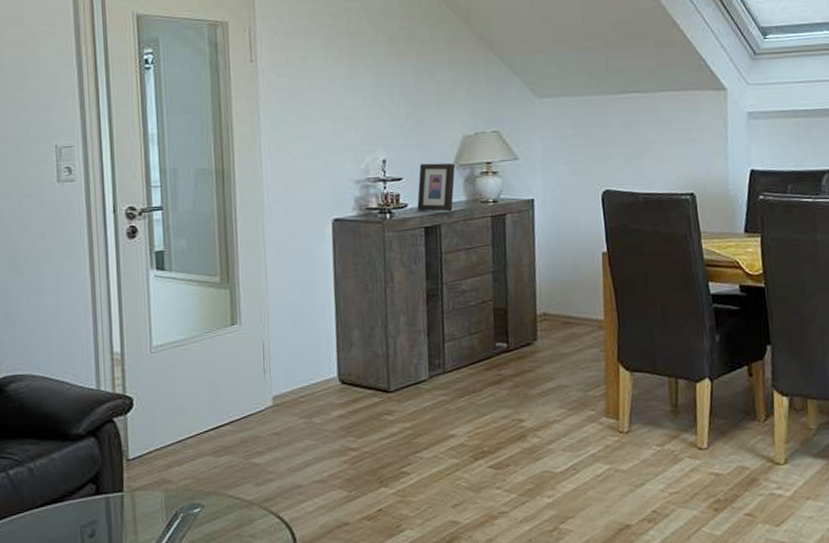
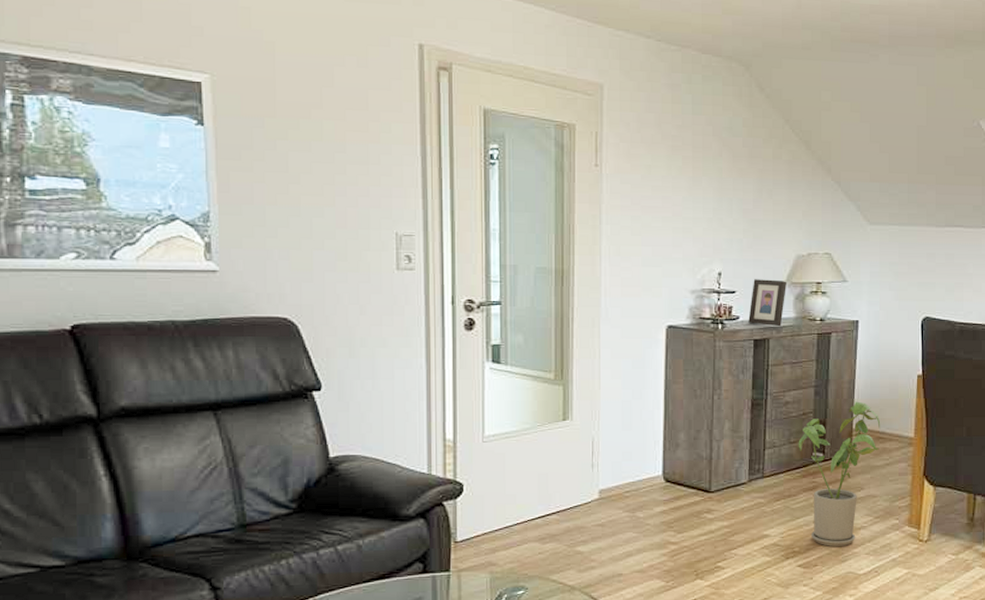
house plant: none [479,285,568,445] -> present [798,401,881,547]

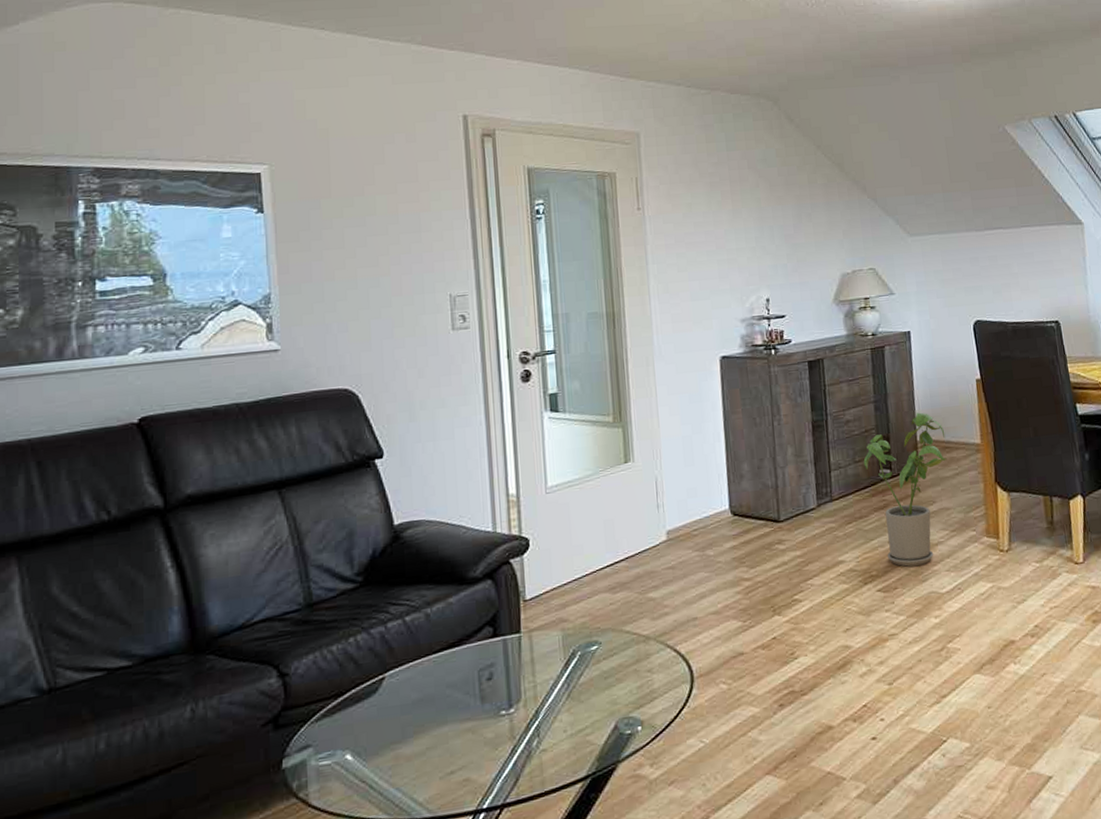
picture frame: present [748,279,788,327] -> none [800,300,836,347]

